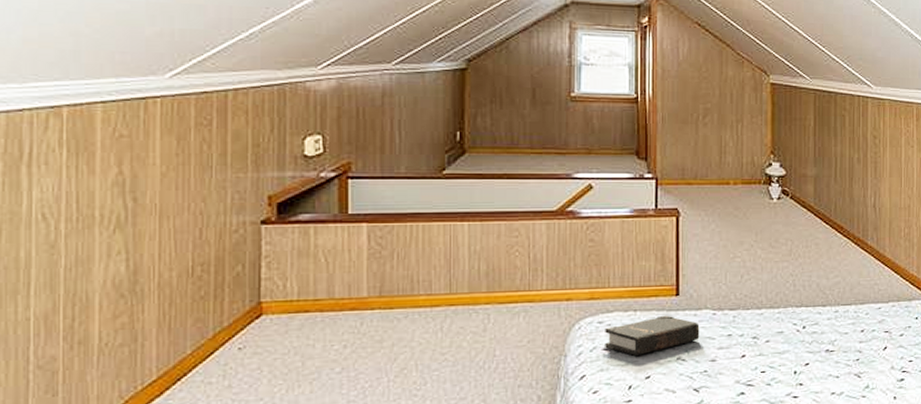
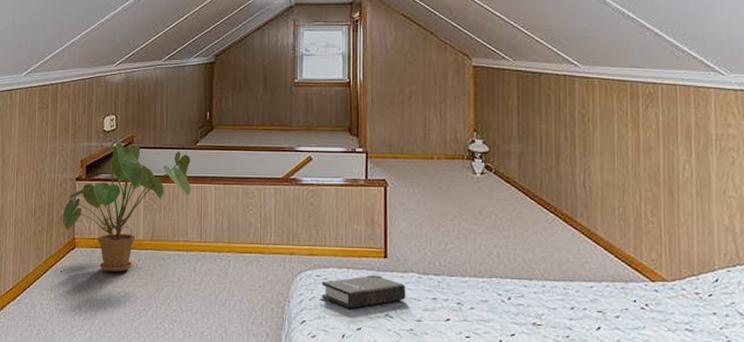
house plant: none [239,172,436,343] -> present [62,143,191,272]

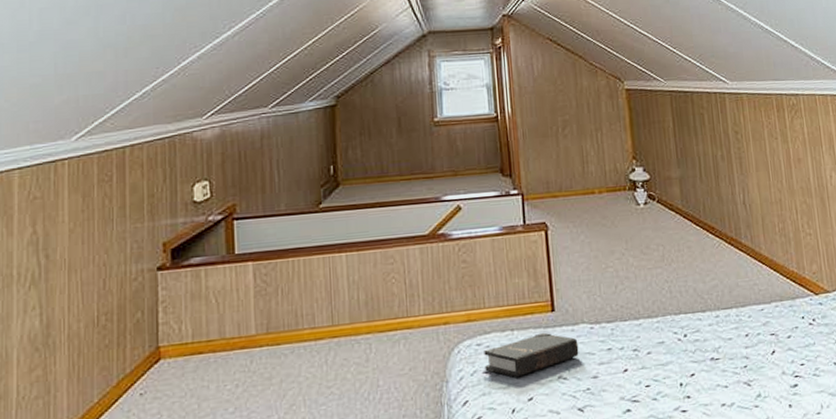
house plant: present [62,143,191,272] -> none [139,215,316,384]

